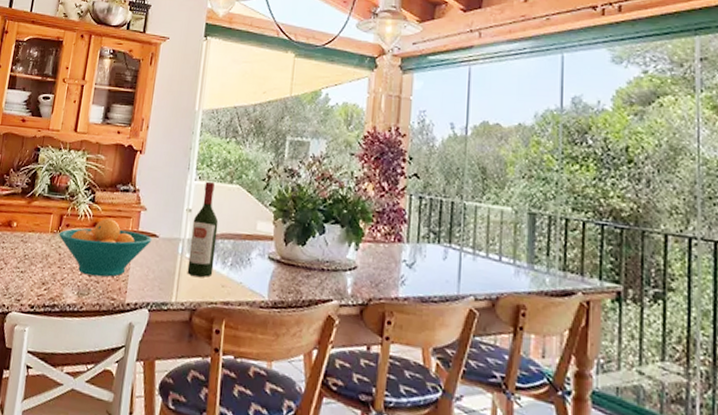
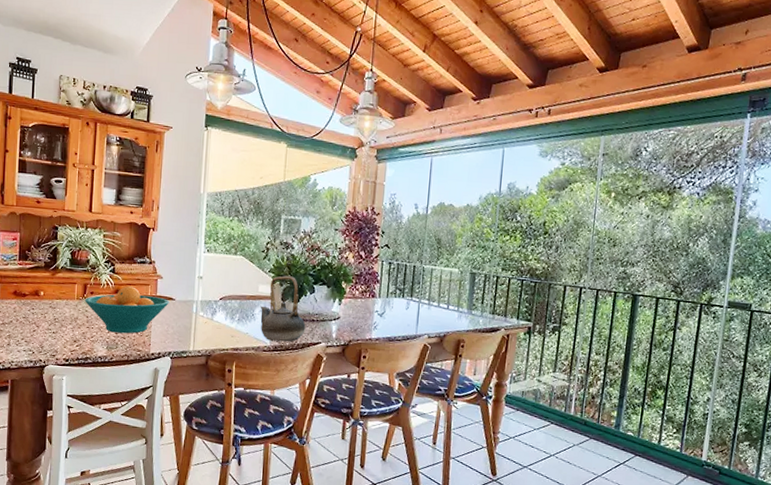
wine bottle: present [187,181,219,278] -> none [201,253,226,330]
teapot: none [257,210,314,297] -> present [260,275,306,342]

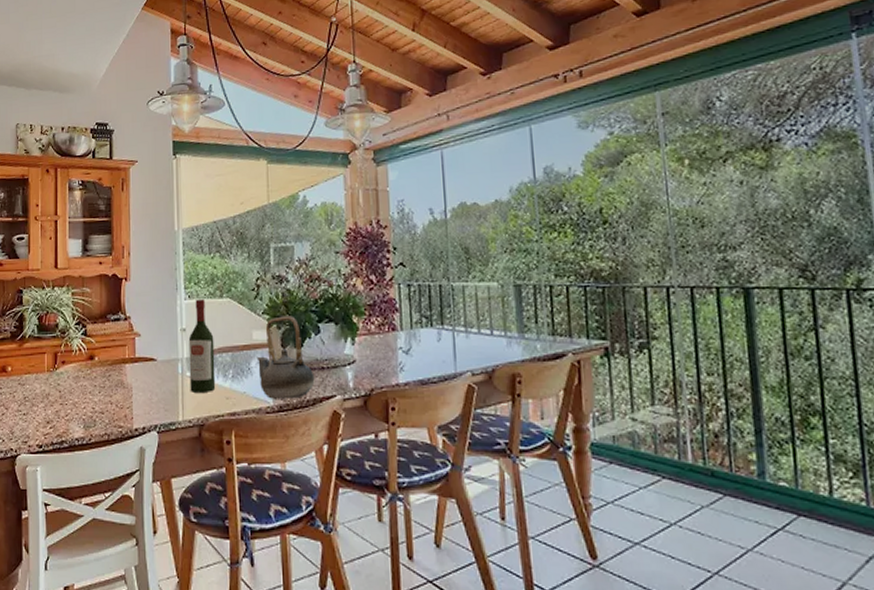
fruit bowl: present [84,286,169,334] -> none [55,349,150,408]
wine bottle: none [201,253,226,330] -> present [188,298,216,392]

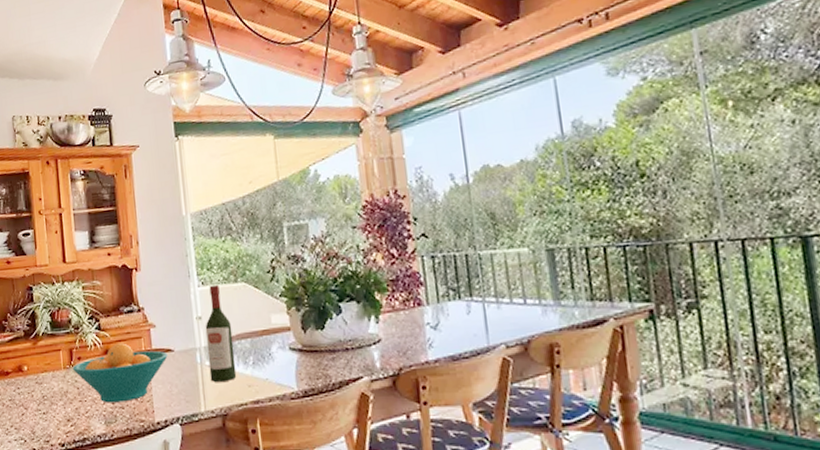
fruit bowl: none [55,349,150,408] -> present [72,343,168,403]
teapot: present [256,316,315,400] -> none [277,296,340,386]

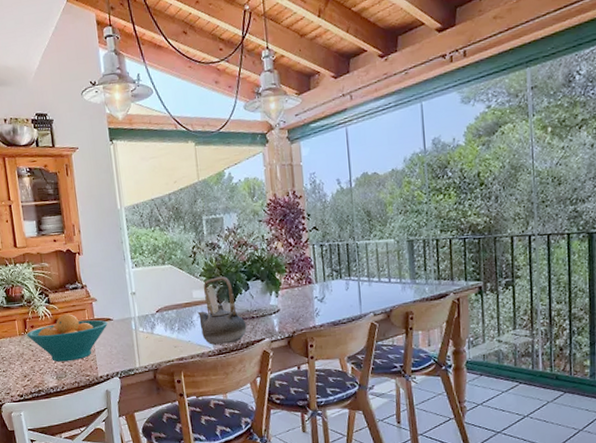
wine bottle: present [205,284,237,382] -> none [138,266,165,344]
teapot: none [277,296,340,386] -> present [197,276,247,346]

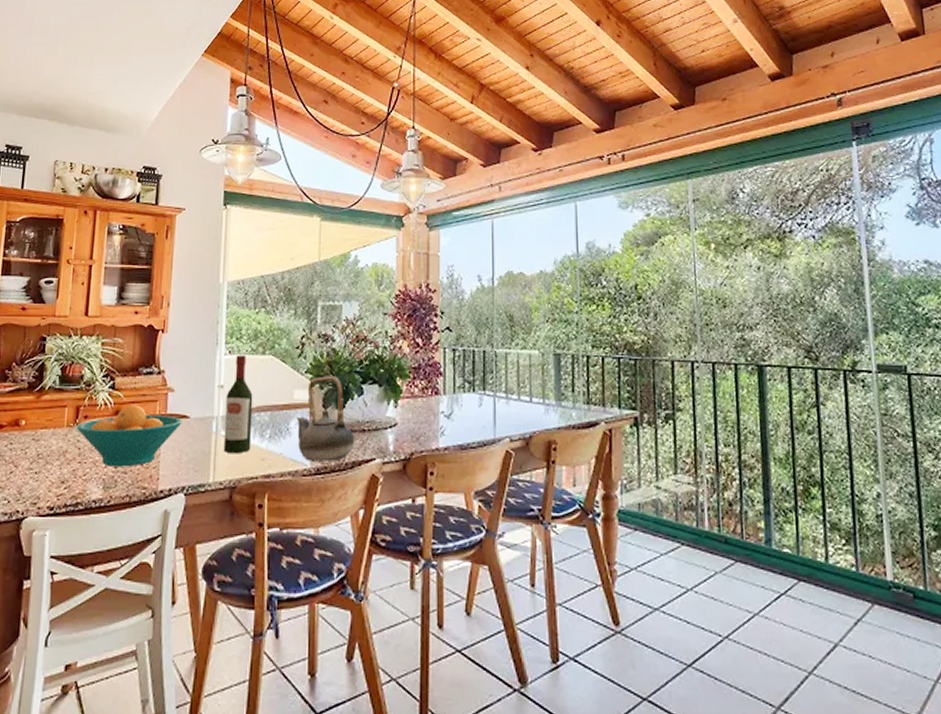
wine bottle: none [138,266,165,344] -> present [223,355,253,453]

